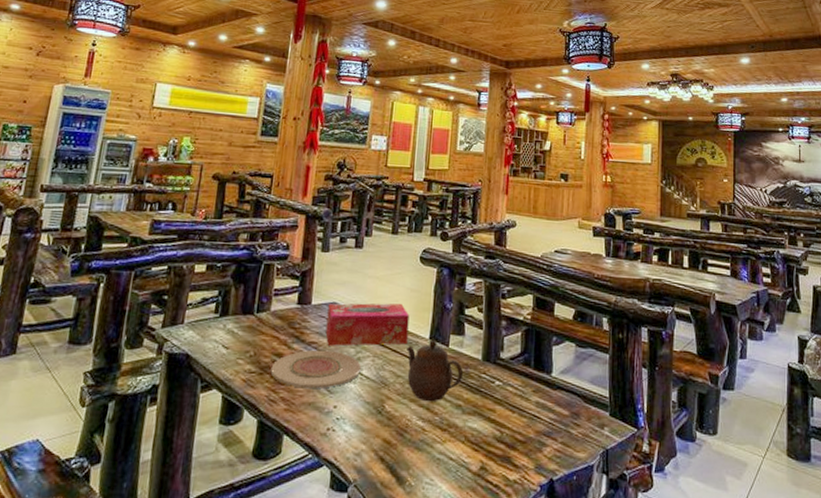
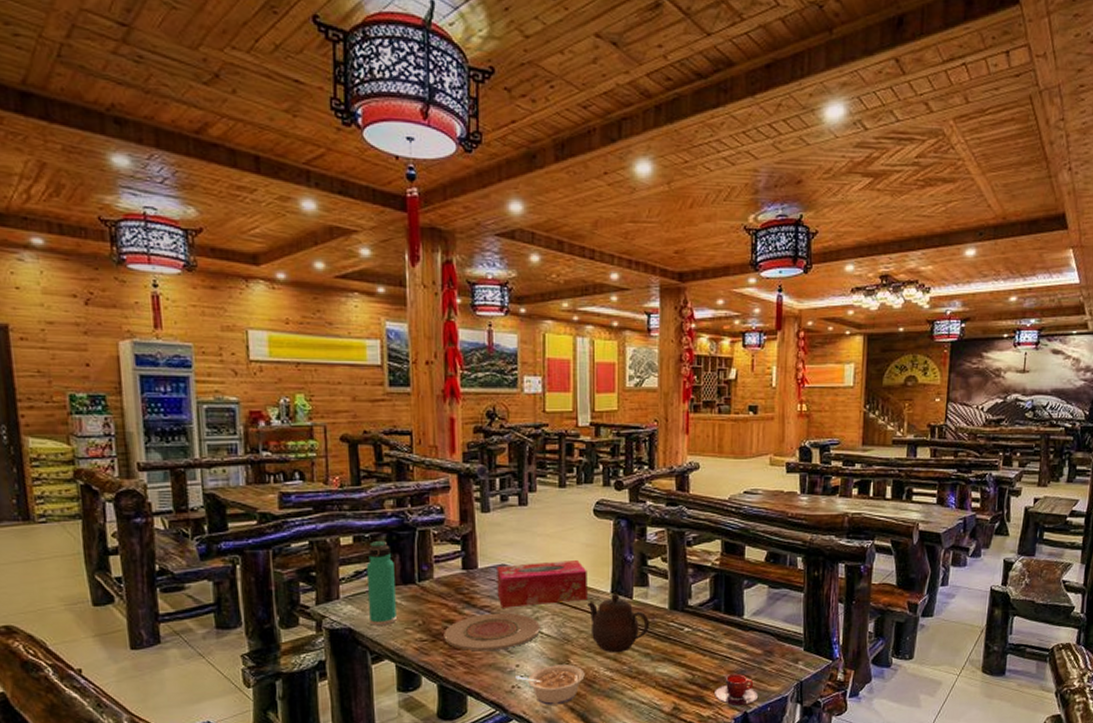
thermos bottle: none [206,270,238,354] -> present [366,540,397,626]
legume: none [332,409,398,453] -> present [516,664,585,705]
teacup: none [521,434,565,472] -> present [715,673,759,706]

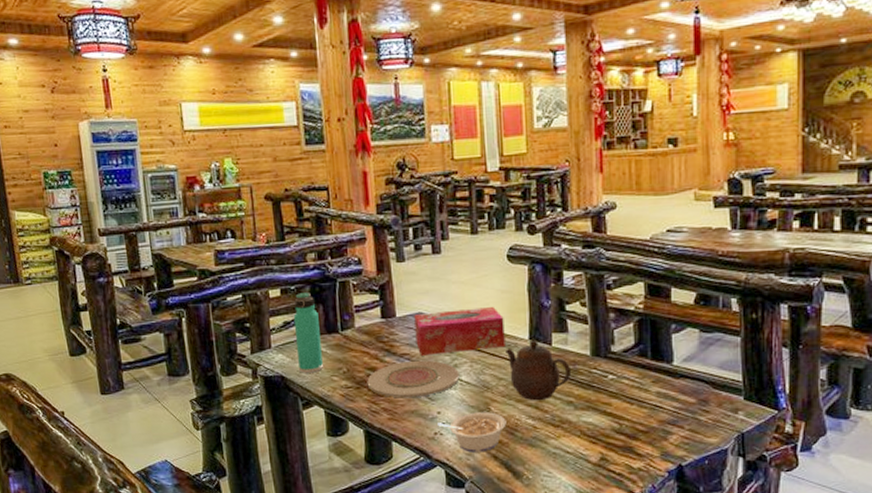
teacup: present [715,673,759,706] -> none [645,423,695,458]

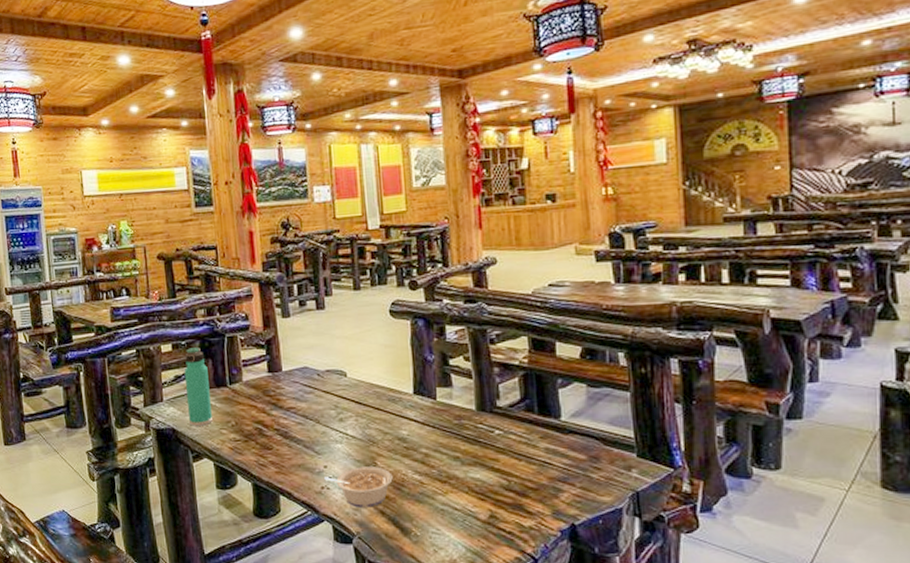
plate: present [367,360,460,398] -> none [254,414,345,452]
tissue box: present [414,307,505,356] -> none [300,362,390,410]
teapot: present [506,339,572,401] -> none [390,394,458,456]

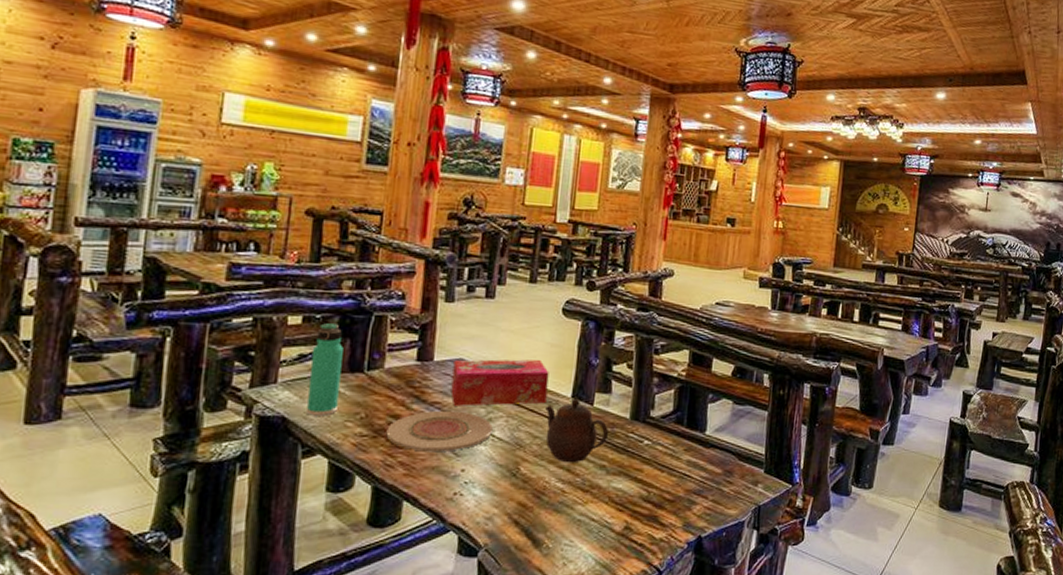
plate: none [254,414,345,452] -> present [386,410,493,452]
tissue box: none [300,362,390,410] -> present [451,359,549,406]
legume: present [324,467,393,508] -> none [459,472,535,517]
teapot: none [390,394,458,456] -> present [545,398,609,463]

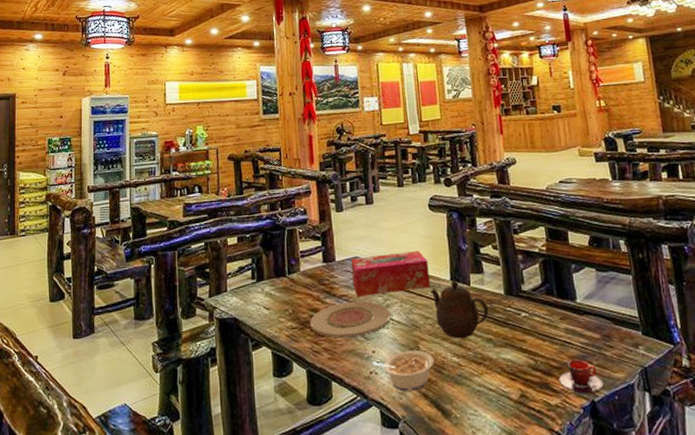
thermos bottle: present [307,322,344,416] -> none [247,239,272,315]
legume: none [459,472,535,517] -> present [373,350,434,391]
teacup: none [669,492,715,530] -> present [559,359,604,394]

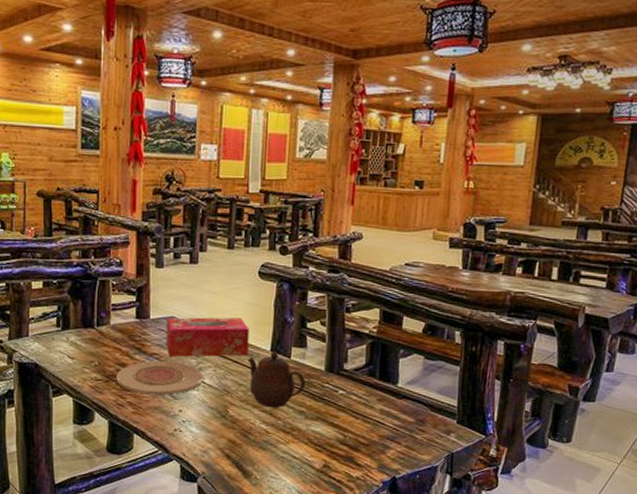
legume: present [373,350,434,391] -> none [178,413,242,451]
teacup: present [559,359,604,394] -> none [364,438,409,471]

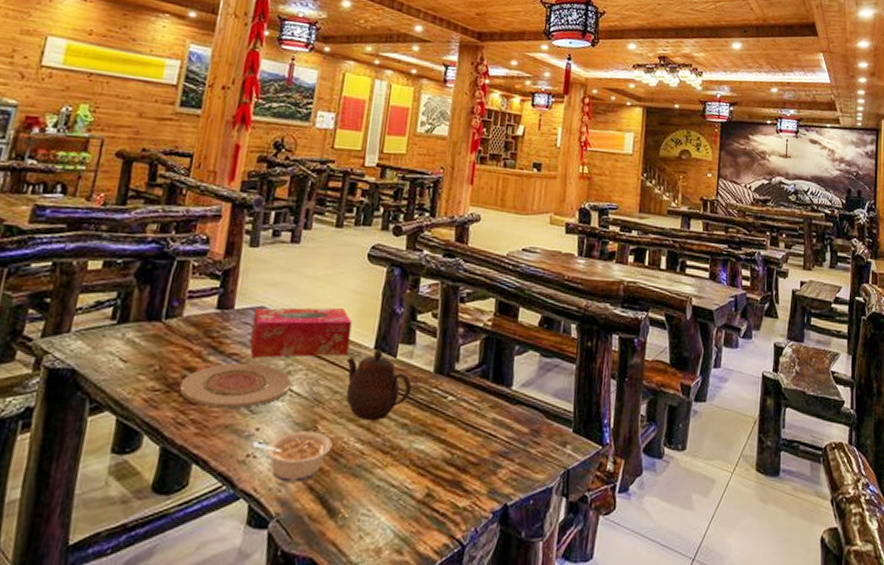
legume: none [178,413,242,451] -> present [253,431,332,482]

